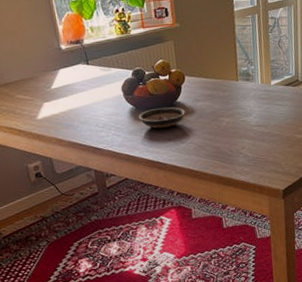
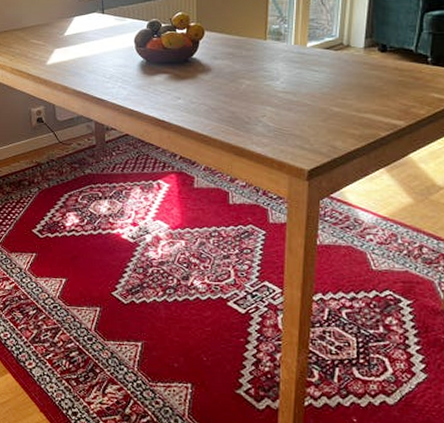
saucer: present [138,107,185,129] -> none [147,64,200,85]

